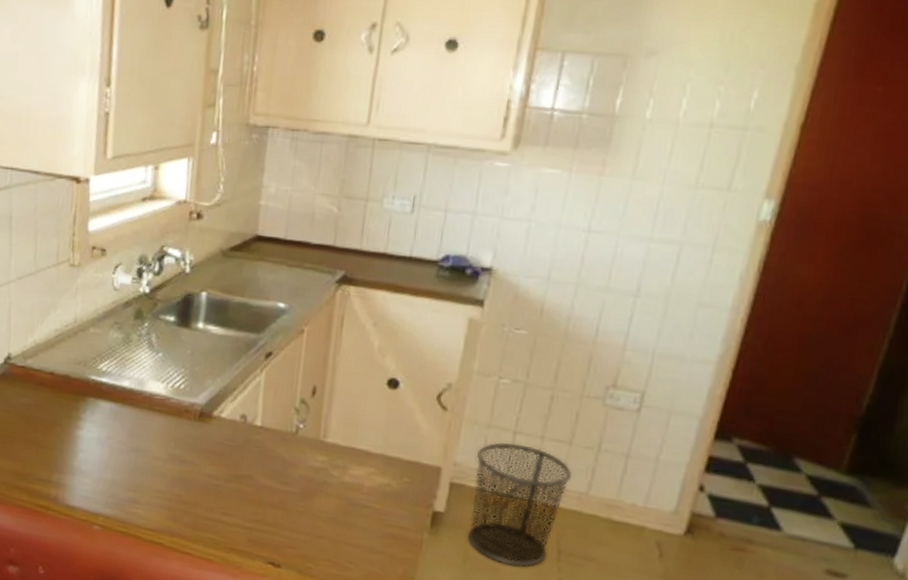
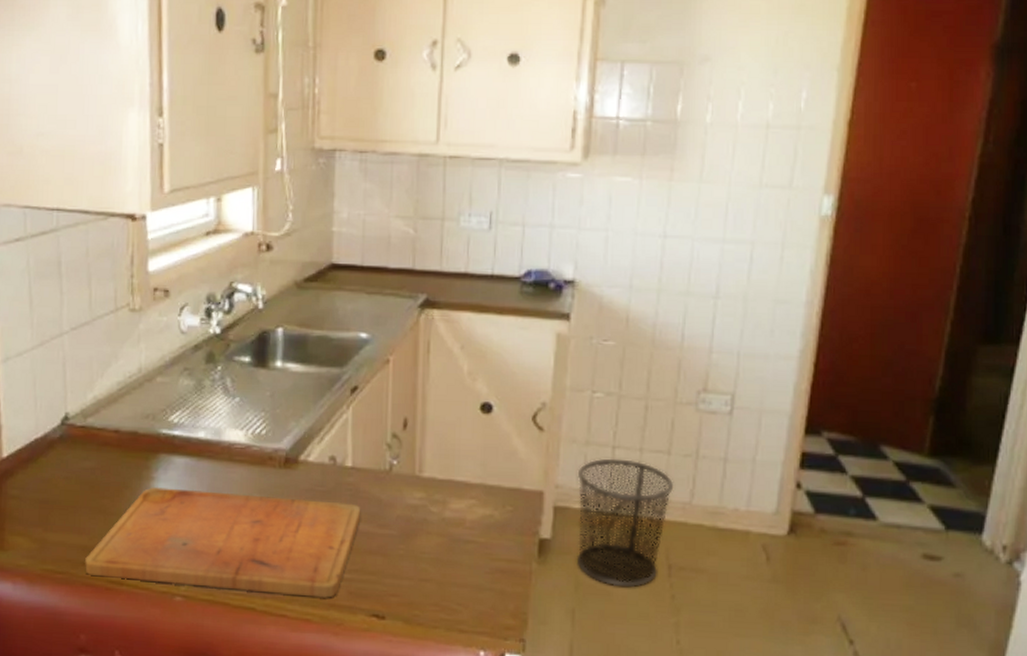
cutting board: none [17,426,266,543] -> present [85,487,361,598]

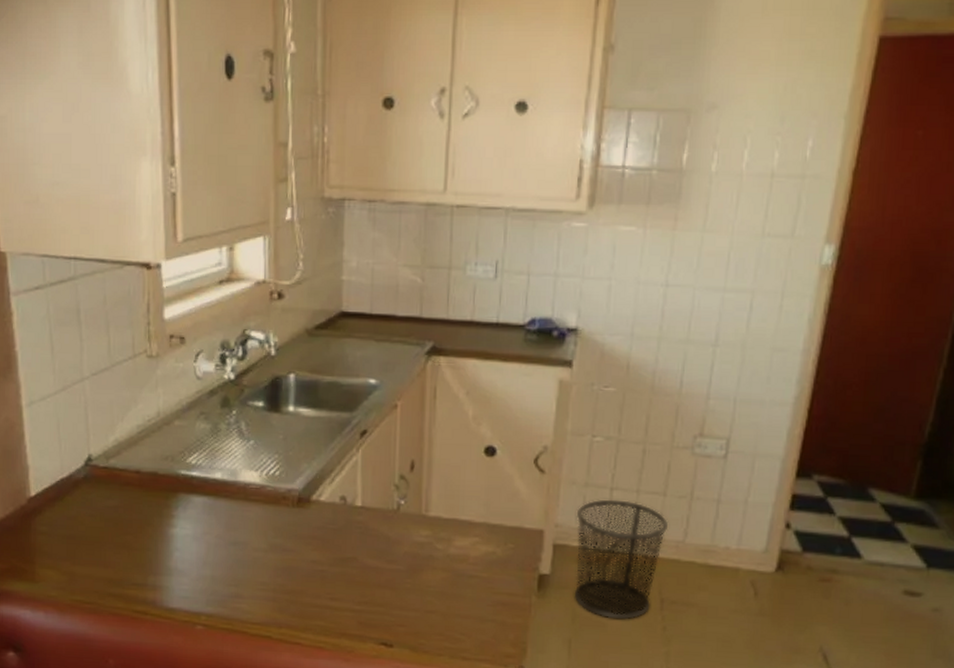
cutting board: present [85,487,361,598] -> none [111,524,370,628]

